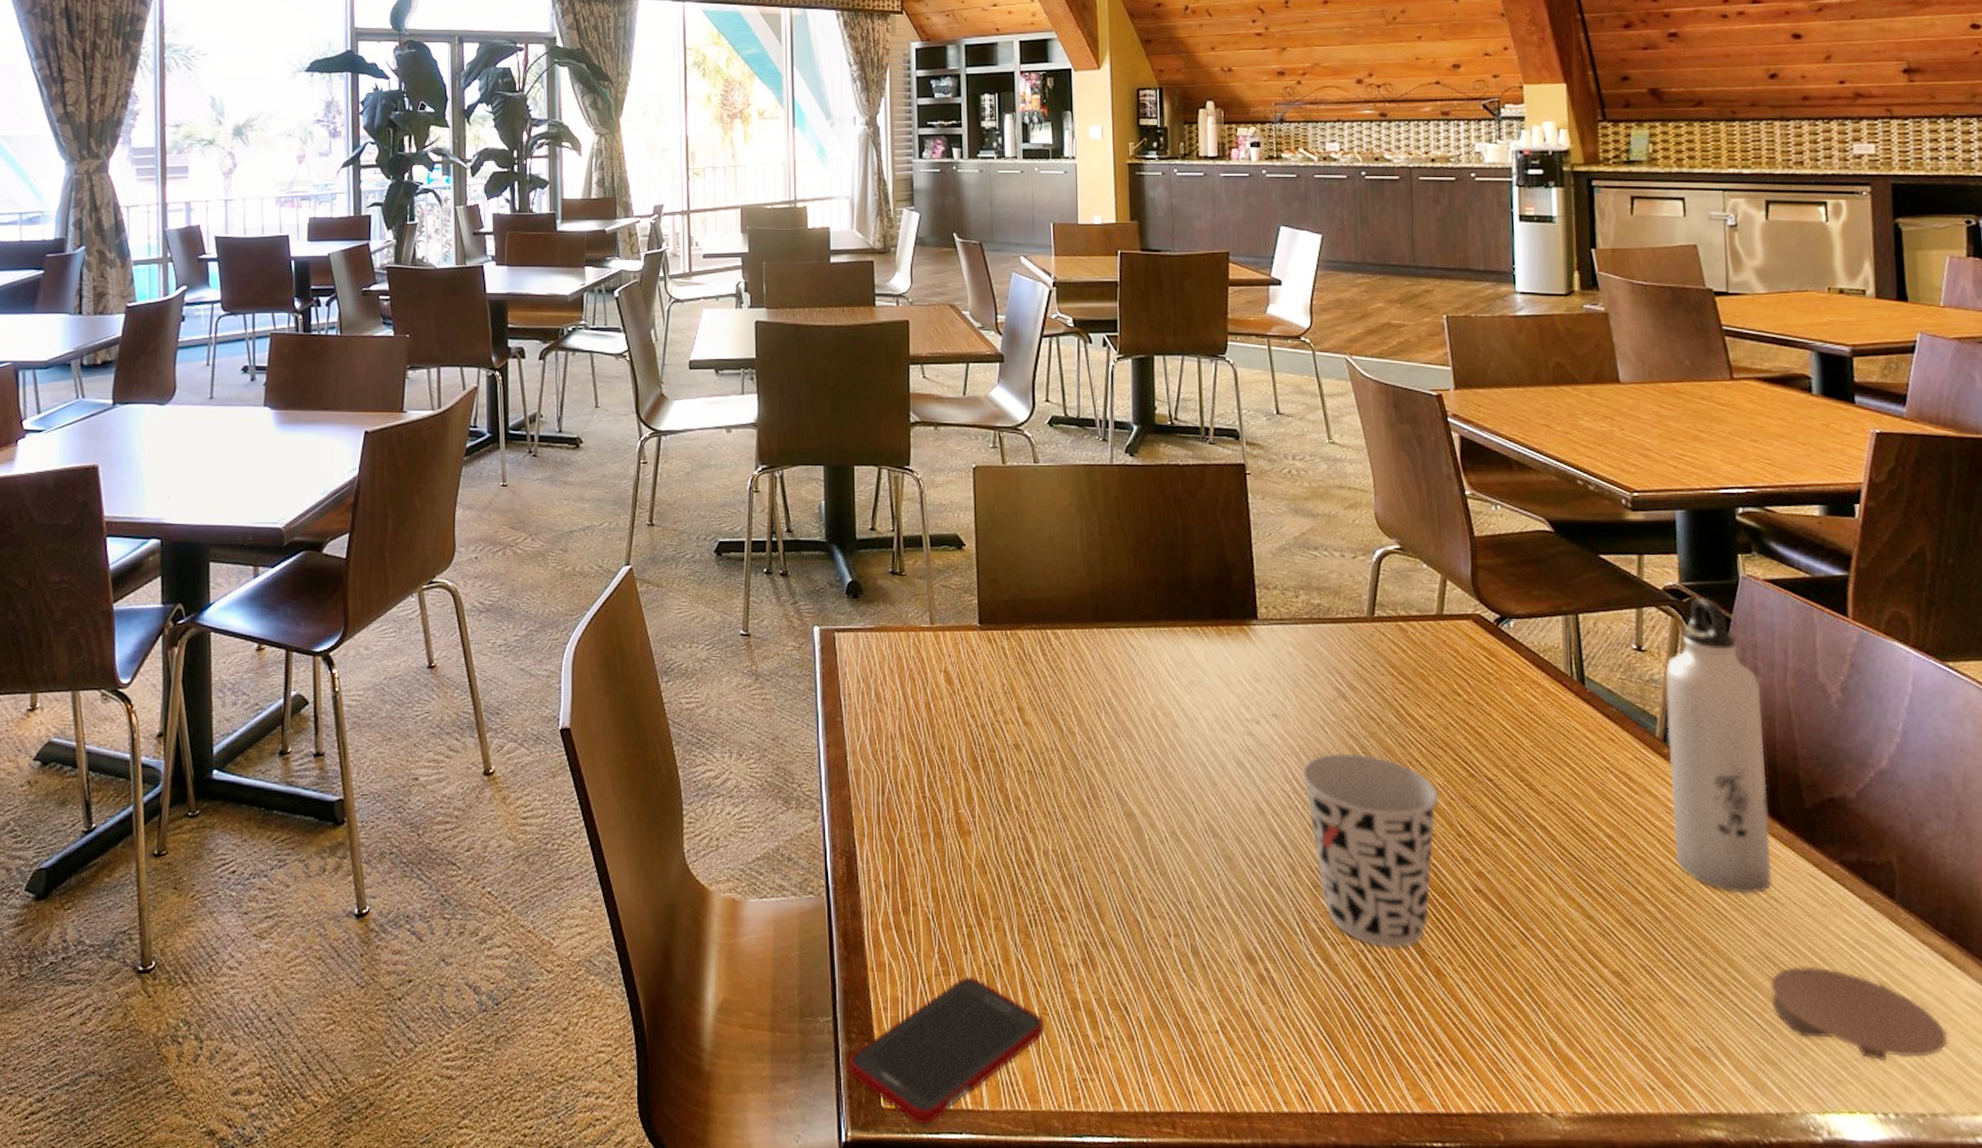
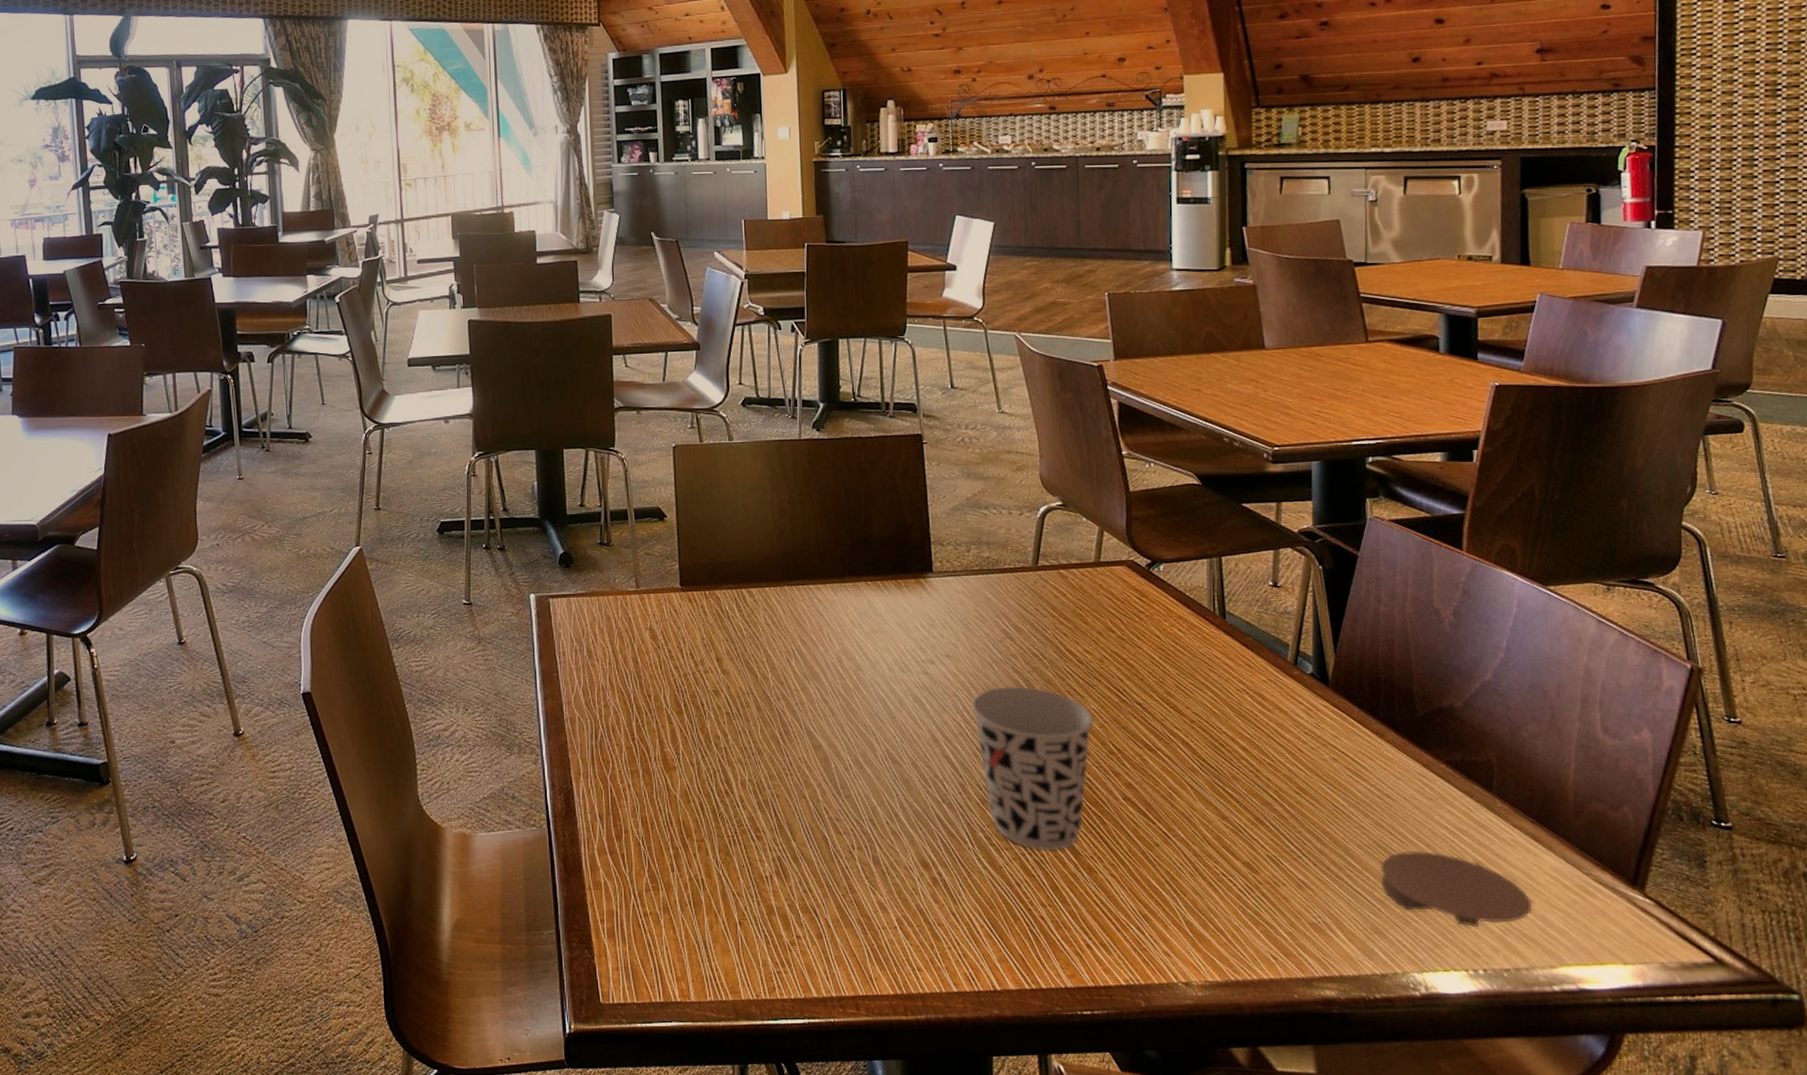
cell phone: present [848,976,1045,1125] -> none [570,890,744,1016]
water bottle: present [1665,597,1773,894] -> none [1297,538,1386,792]

